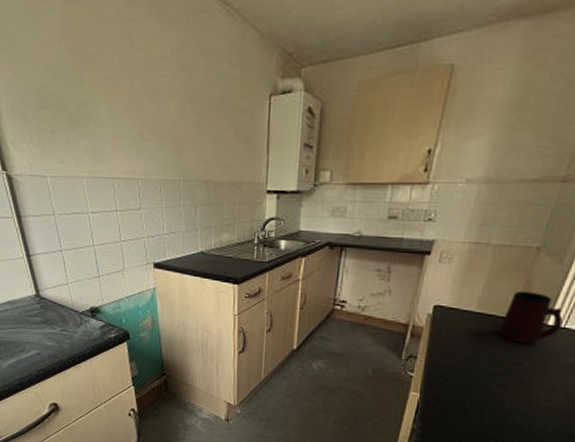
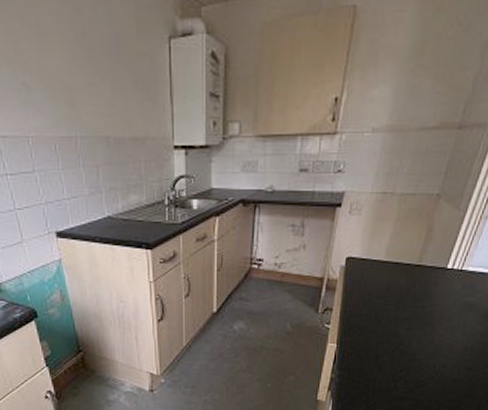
mug: present [499,290,563,345] -> none [405,237,460,289]

